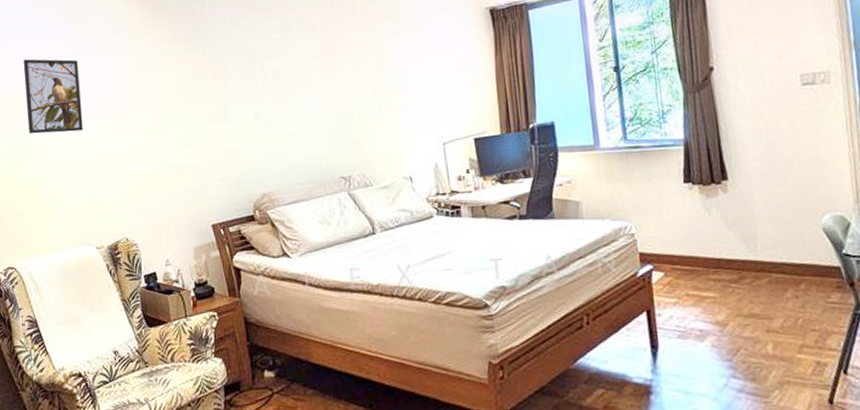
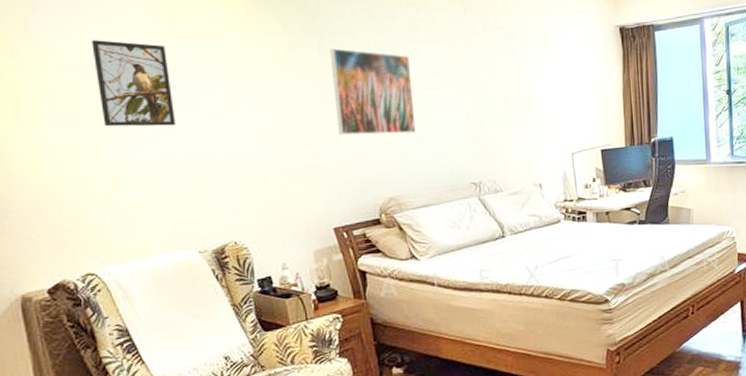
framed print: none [211,51,288,134] -> present [330,48,416,135]

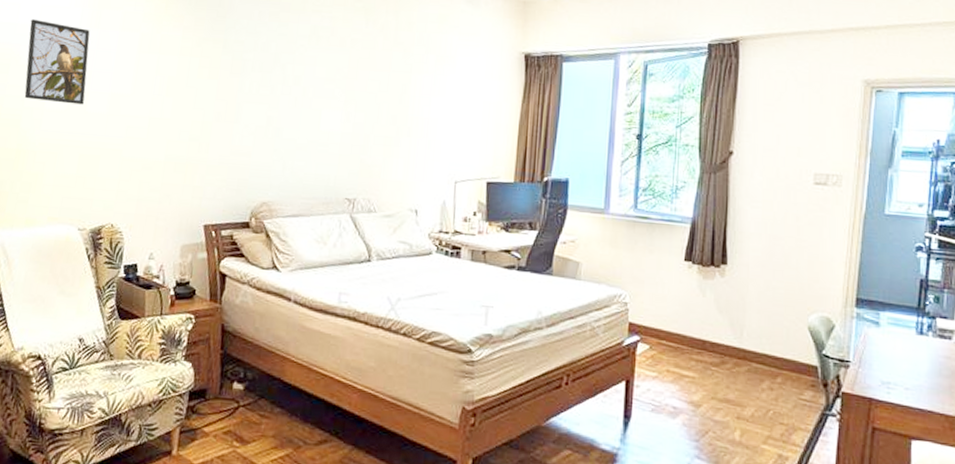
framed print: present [330,48,416,135] -> none [226,47,306,140]

